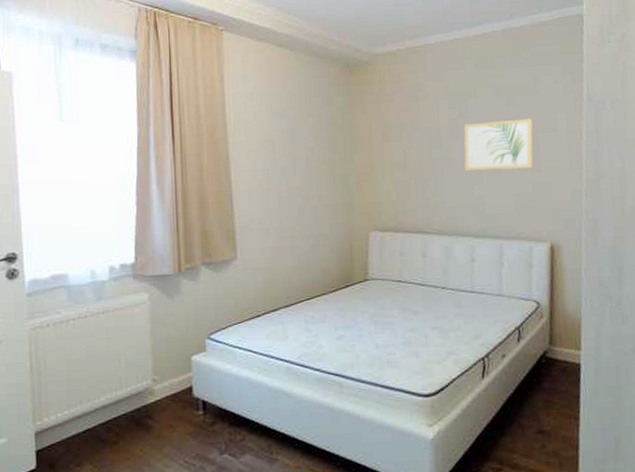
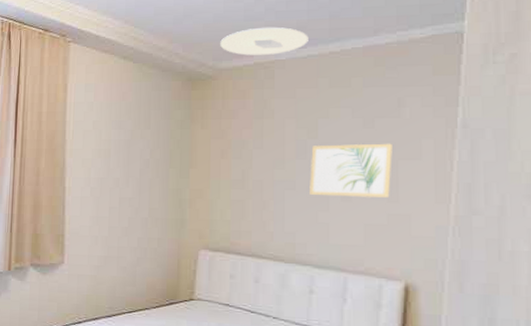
ceiling light: none [373,12,454,41] -> present [220,27,308,56]

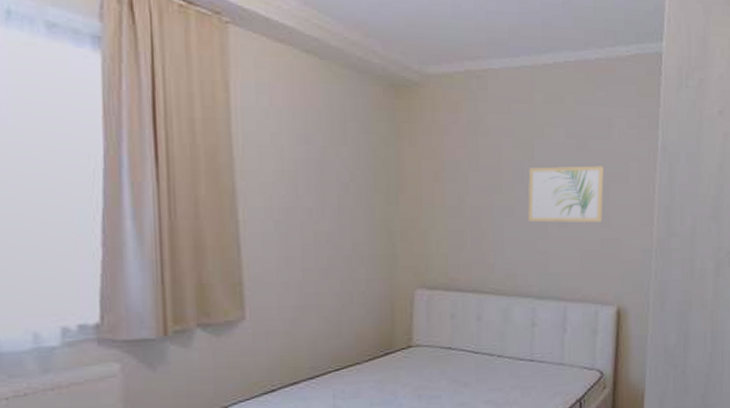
ceiling light: present [220,27,308,56] -> none [426,28,521,62]

